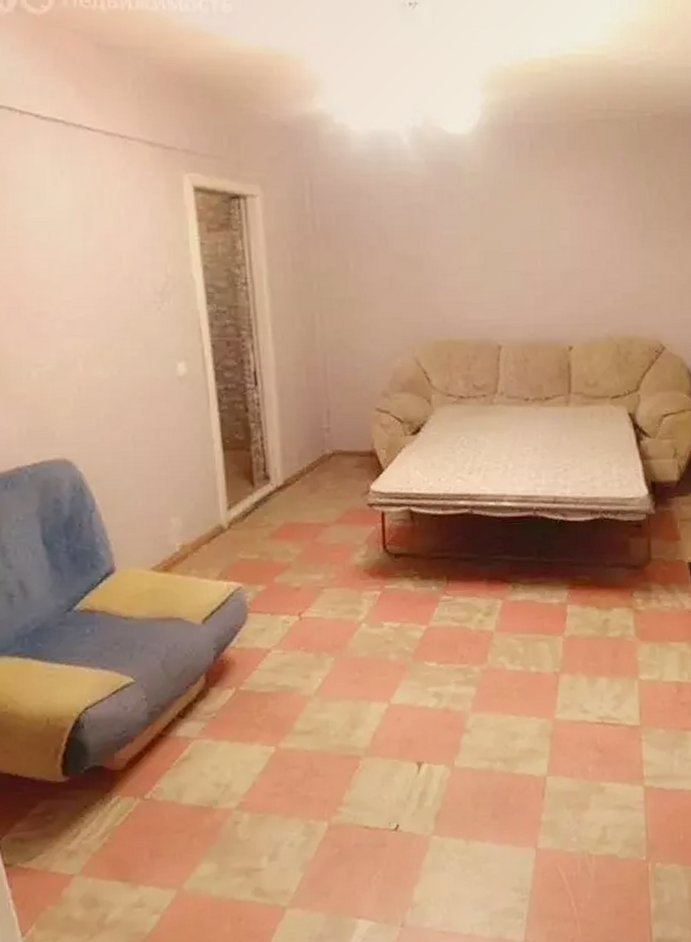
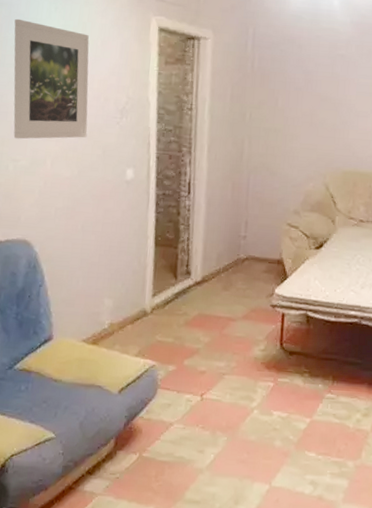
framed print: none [11,189,123,339] -> present [13,18,90,139]

